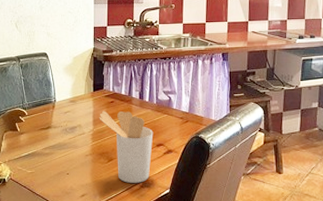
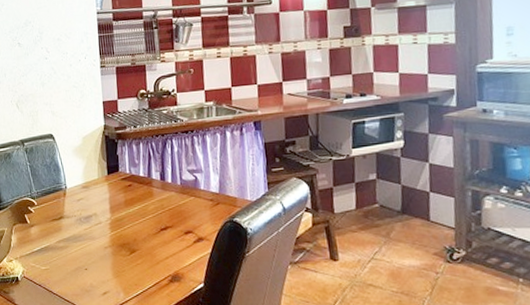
utensil holder: present [99,110,154,183] -> none [116,195,180,277]

